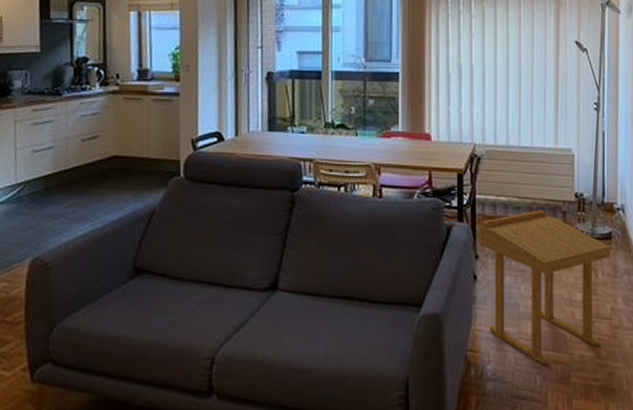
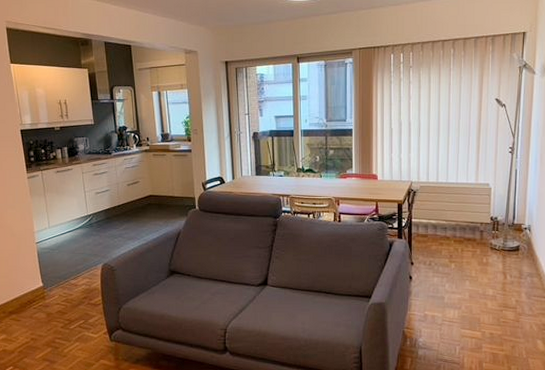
side table: present [479,210,611,365] -> none [414,230,518,339]

